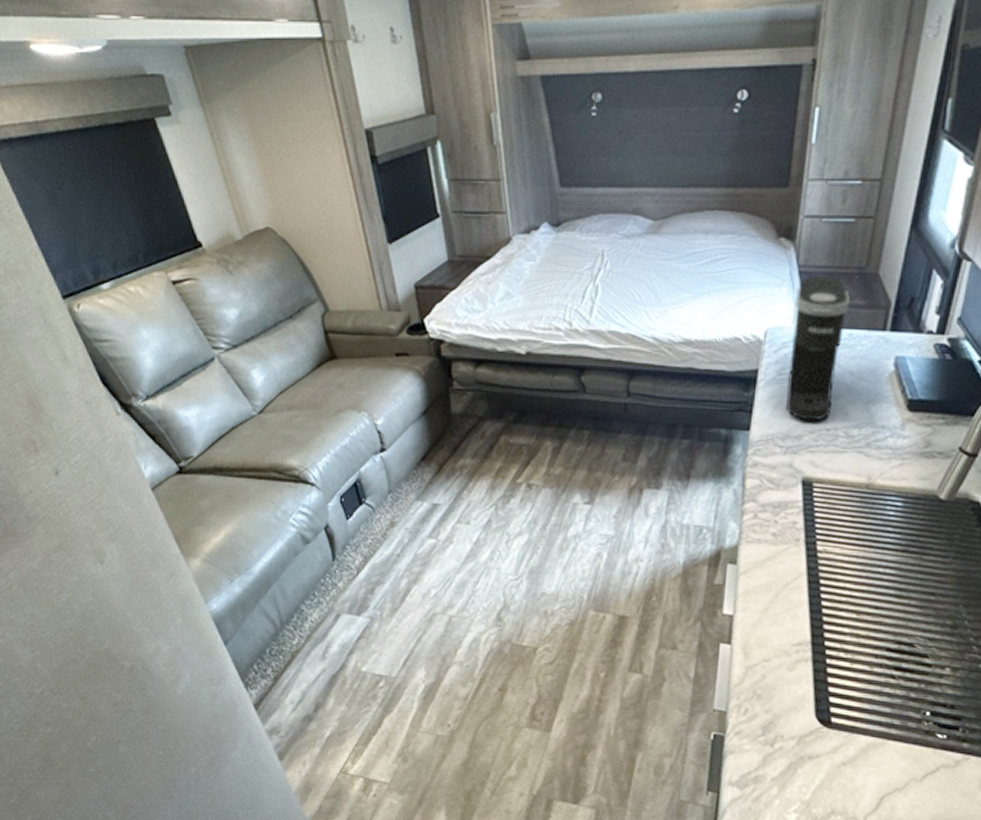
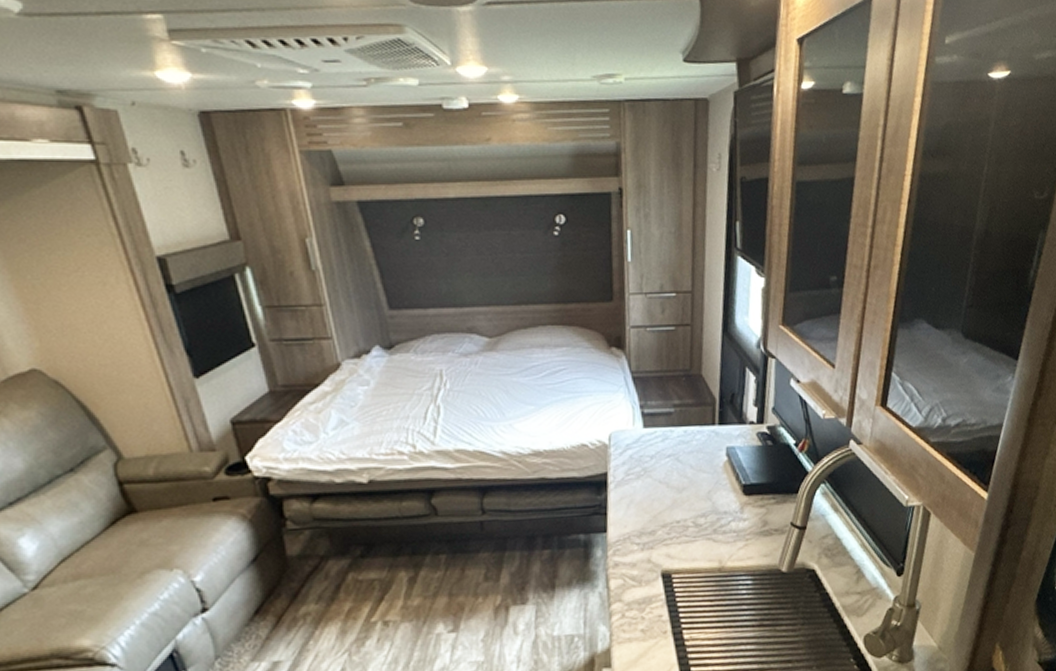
coffee maker: present [786,277,850,421] -> none [632,381,681,516]

